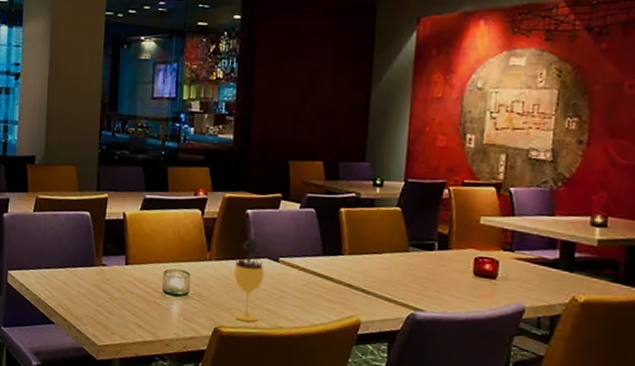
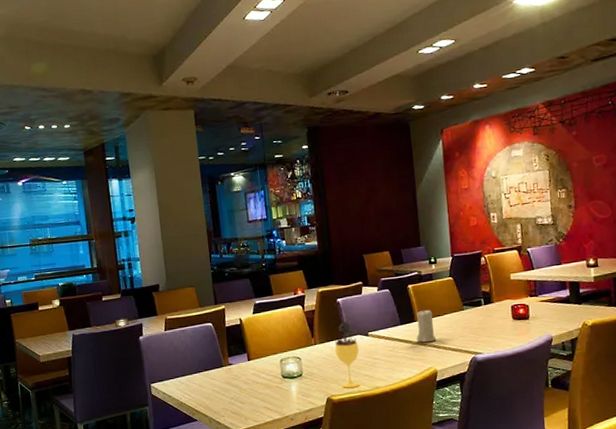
candle: none [340,241,367,284] -> present [416,309,437,343]

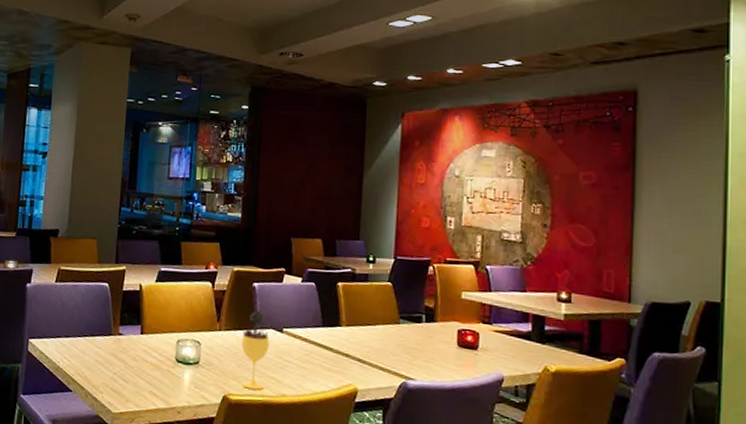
candle: present [416,309,437,343] -> none [339,313,363,354]

